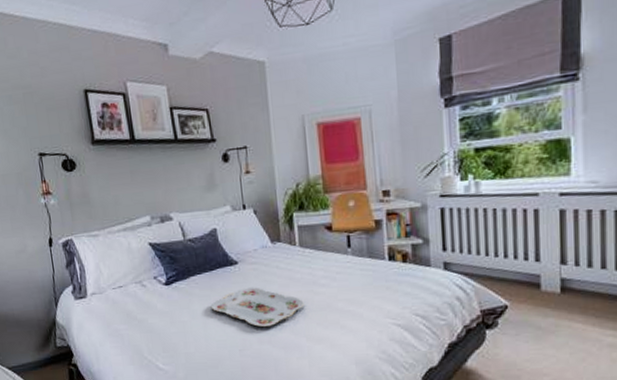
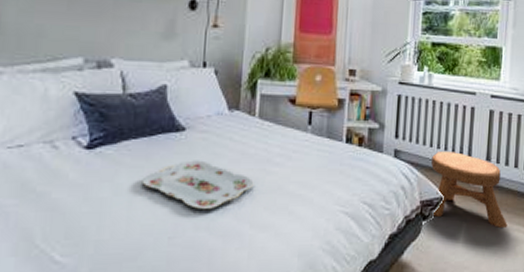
stool: none [489,258,597,334] -> present [431,152,507,228]

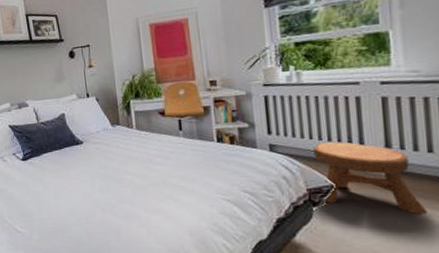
serving tray: present [142,160,254,210] -> none [60,163,142,199]

